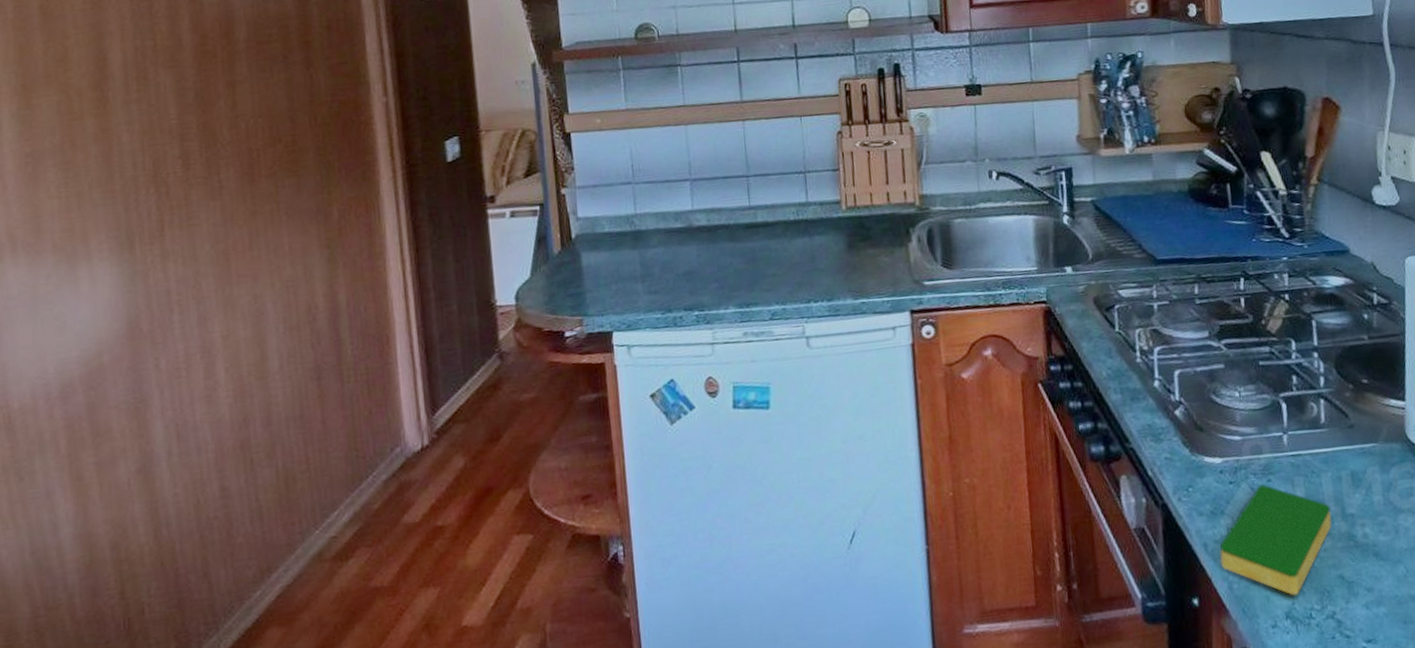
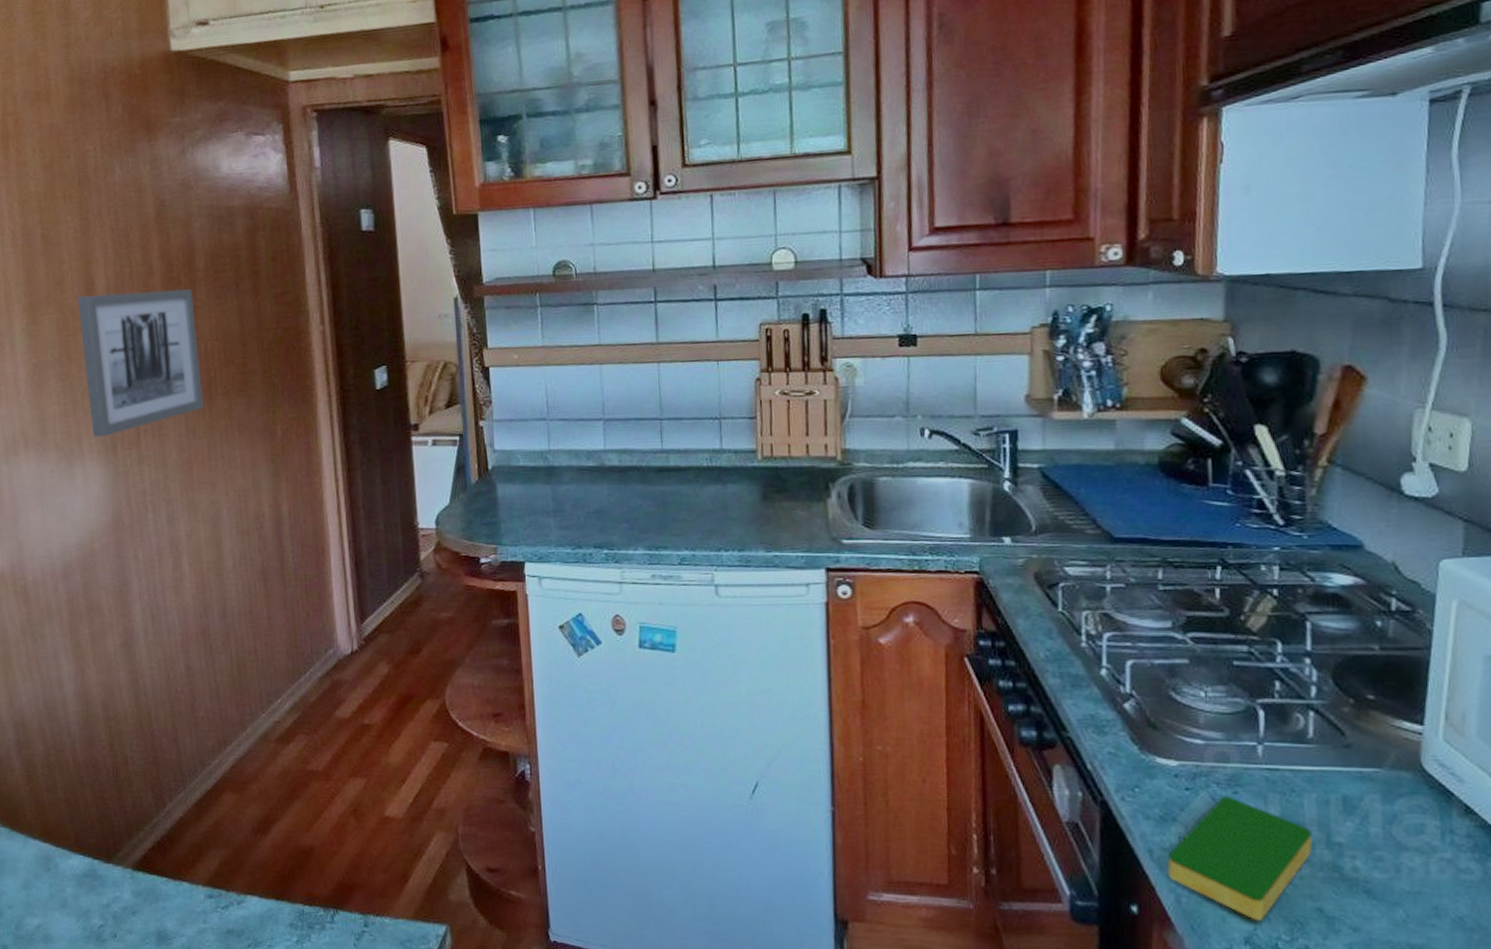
wall art: none [84,63,245,234] -> present [77,289,204,438]

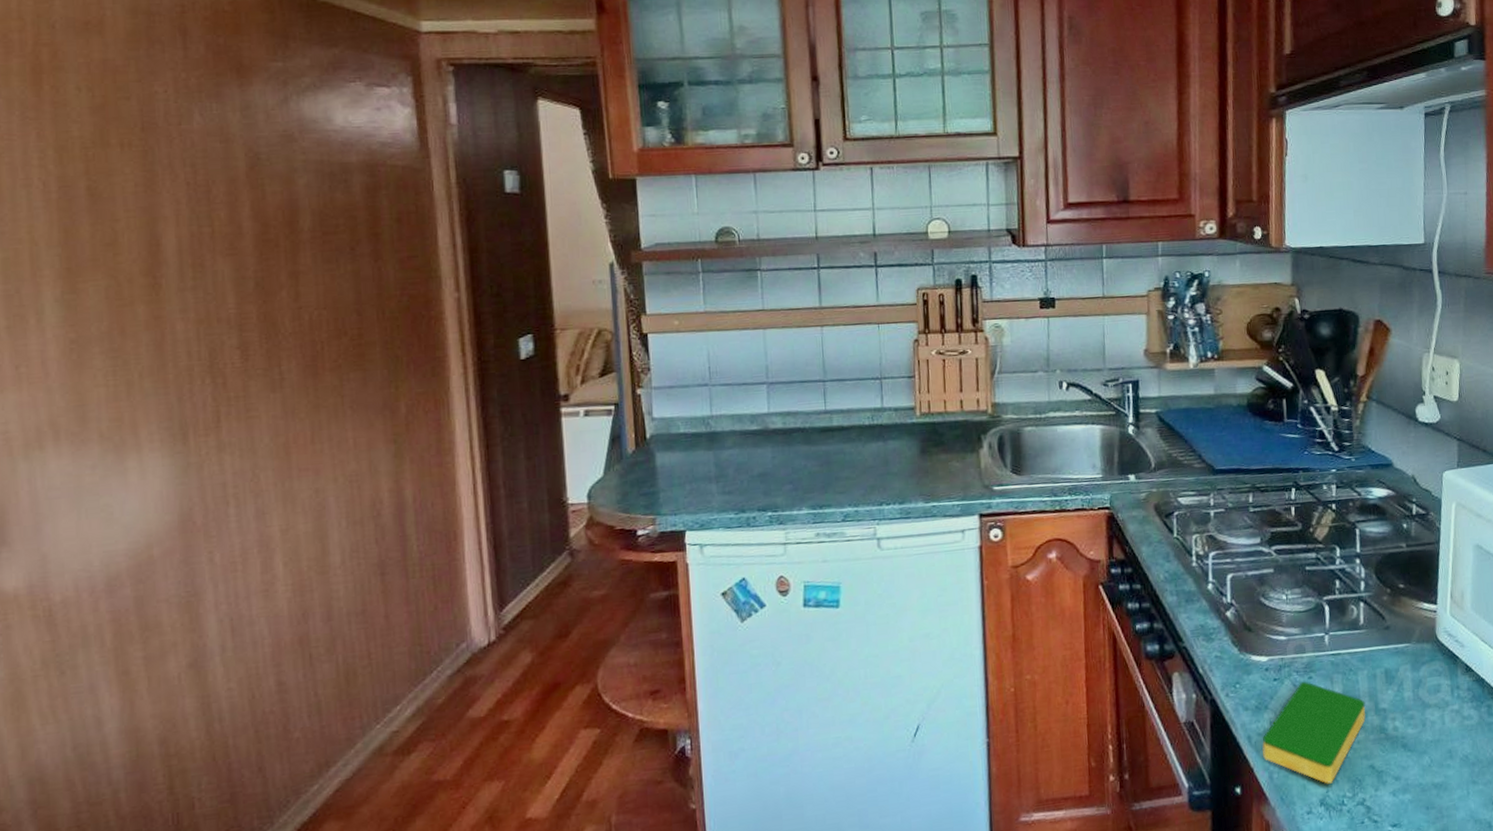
wall art: present [77,289,204,438] -> none [135,252,307,424]

